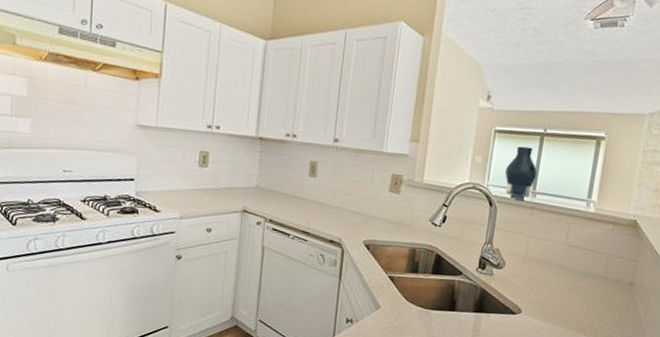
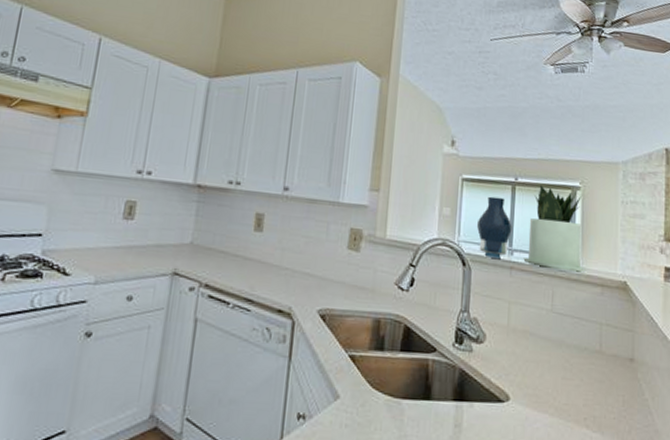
planter: none [544,135,605,212] -> present [523,185,587,273]

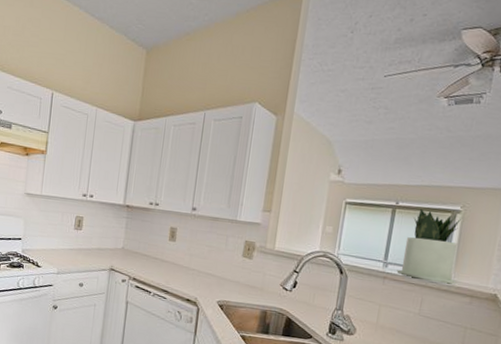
vase: present [476,196,514,260] -> none [355,217,390,271]

